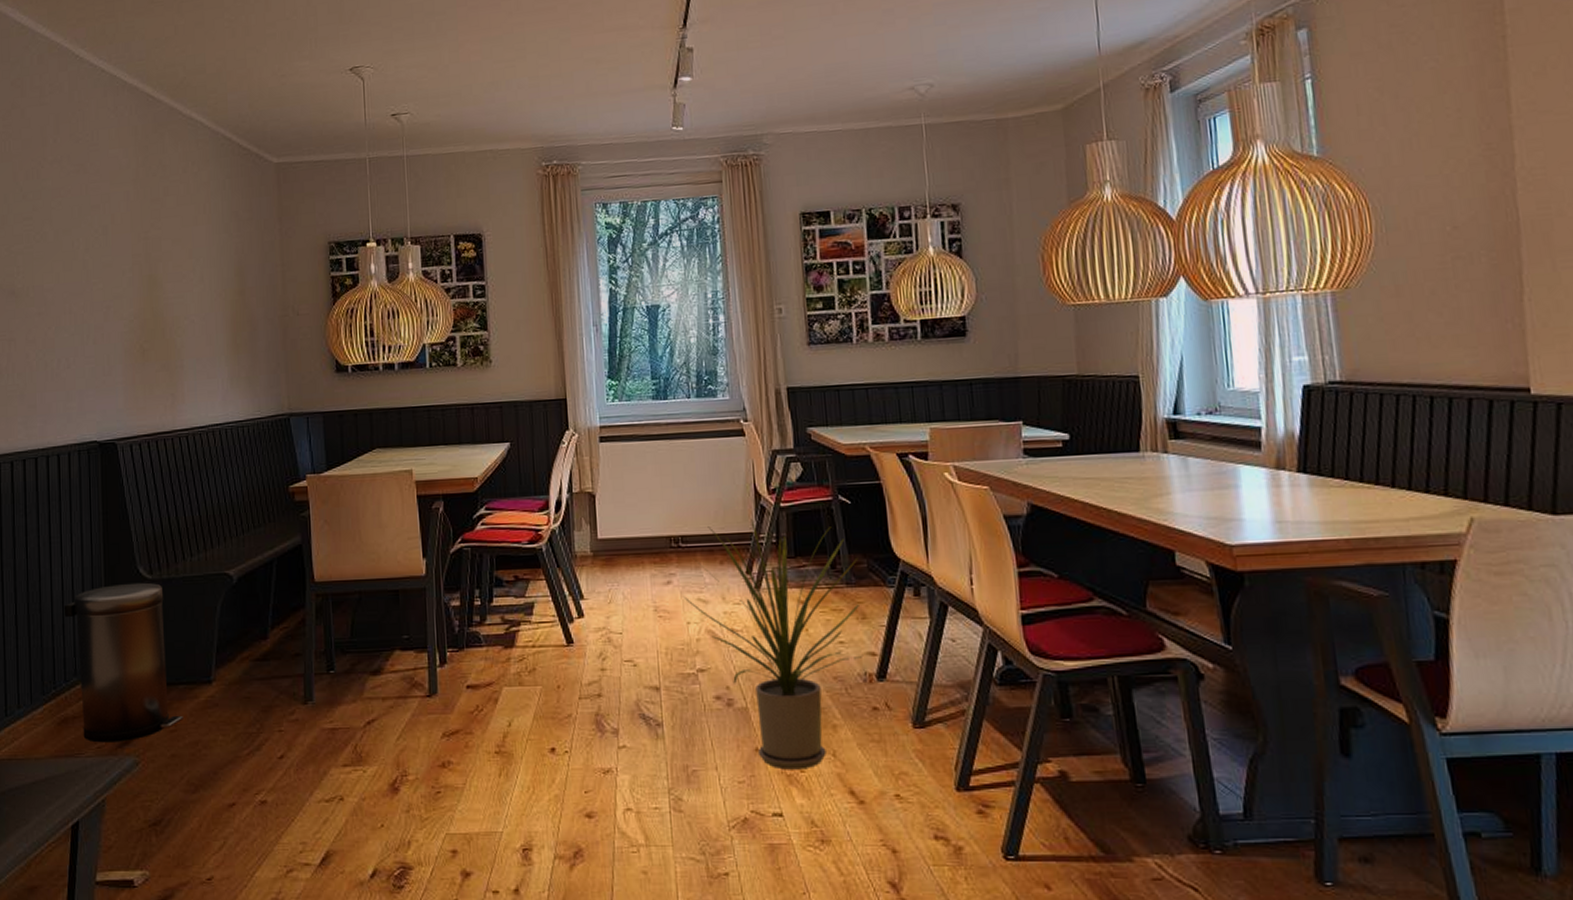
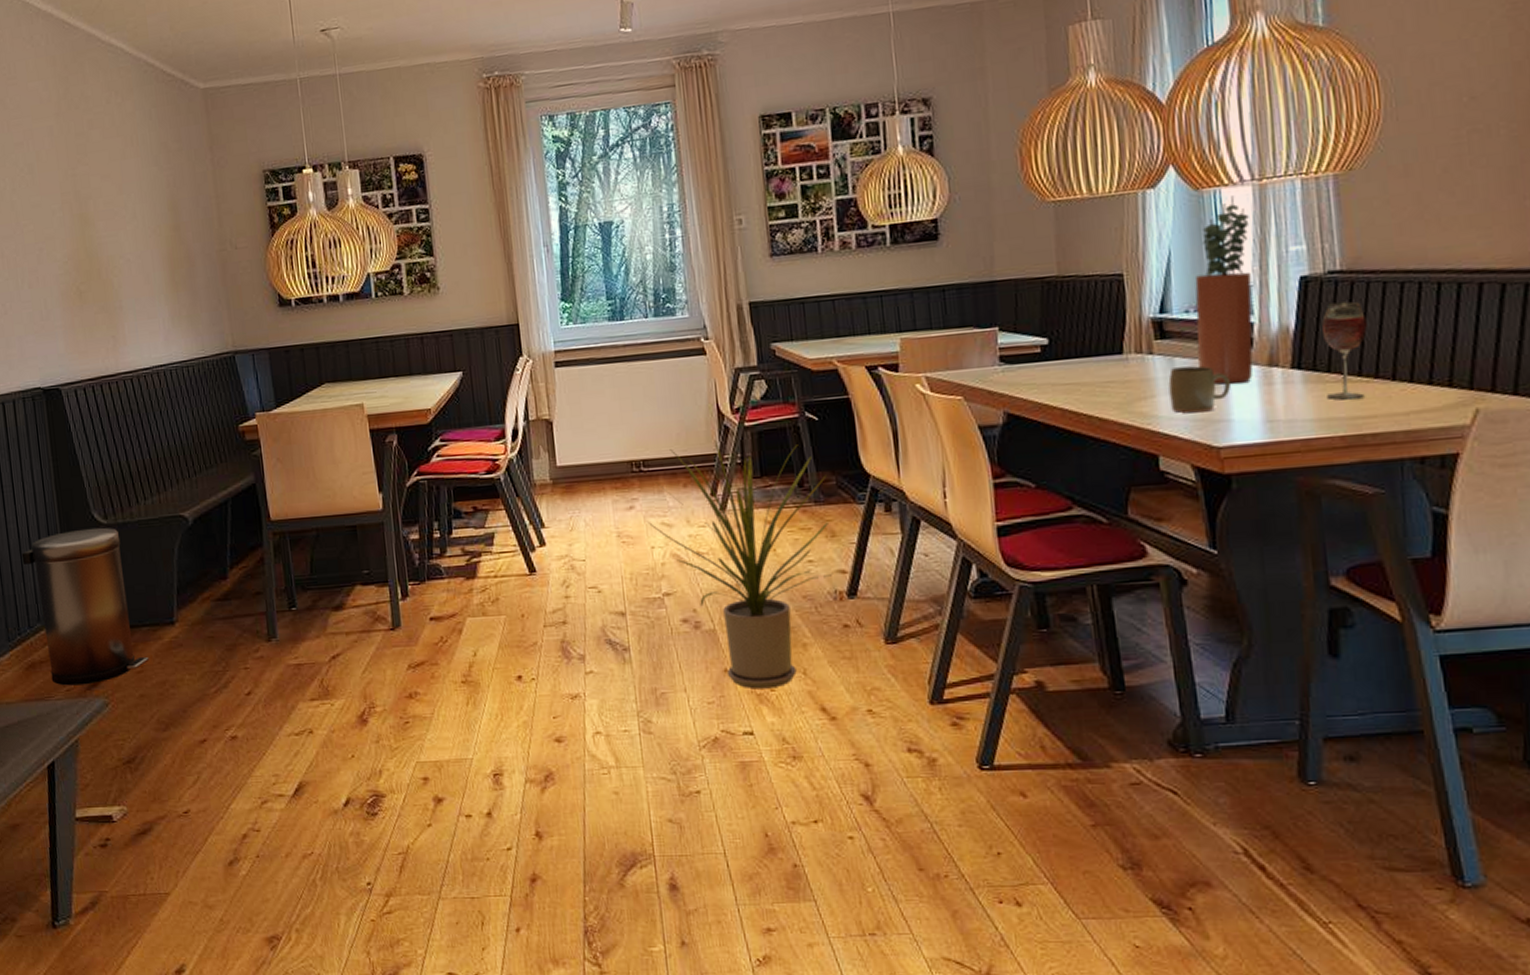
mug: none [1182,466,1241,511] -> present [1168,365,1230,413]
vase: none [1205,307,1262,485] -> present [1194,195,1253,385]
wineglass: none [1324,411,1367,504] -> present [1321,301,1368,400]

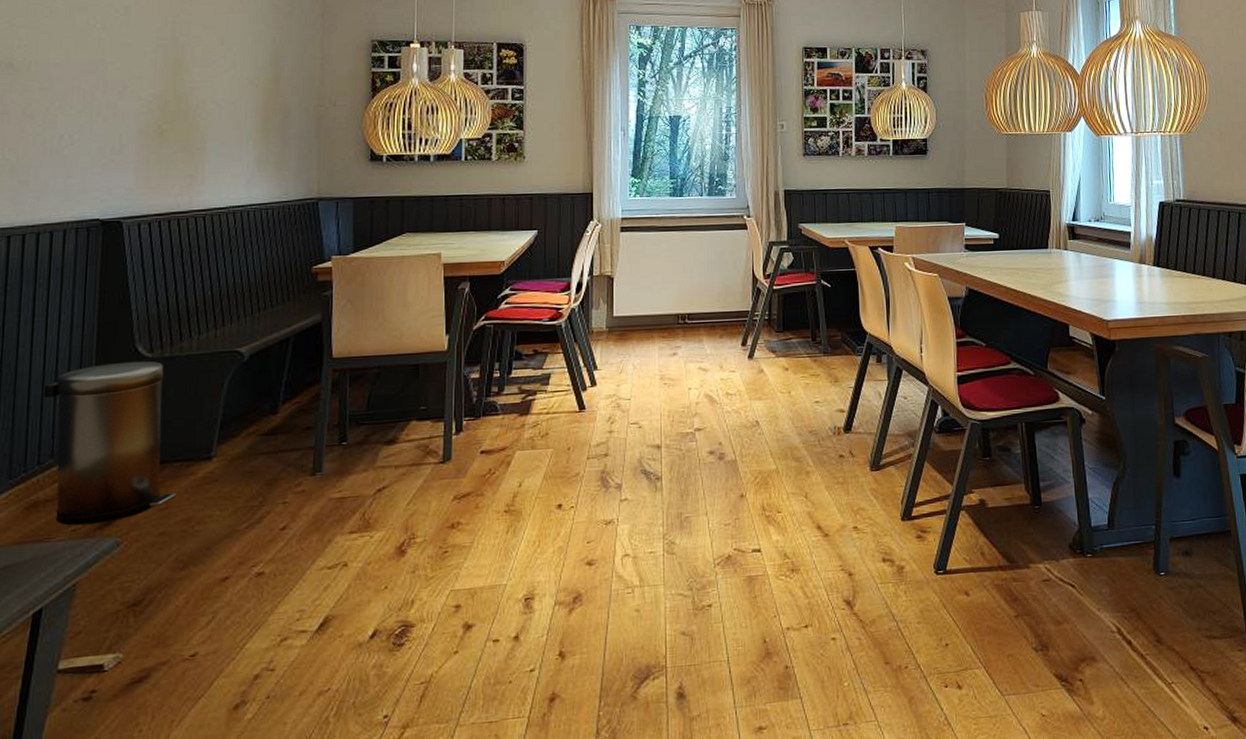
house plant: present [647,439,833,689] -> none [687,299,834,512]
mug: present [1168,365,1230,413] -> none [1077,260,1116,295]
vase: present [1194,195,1253,385] -> none [1095,142,1130,275]
wineglass: present [1321,301,1368,400] -> none [1171,221,1199,290]

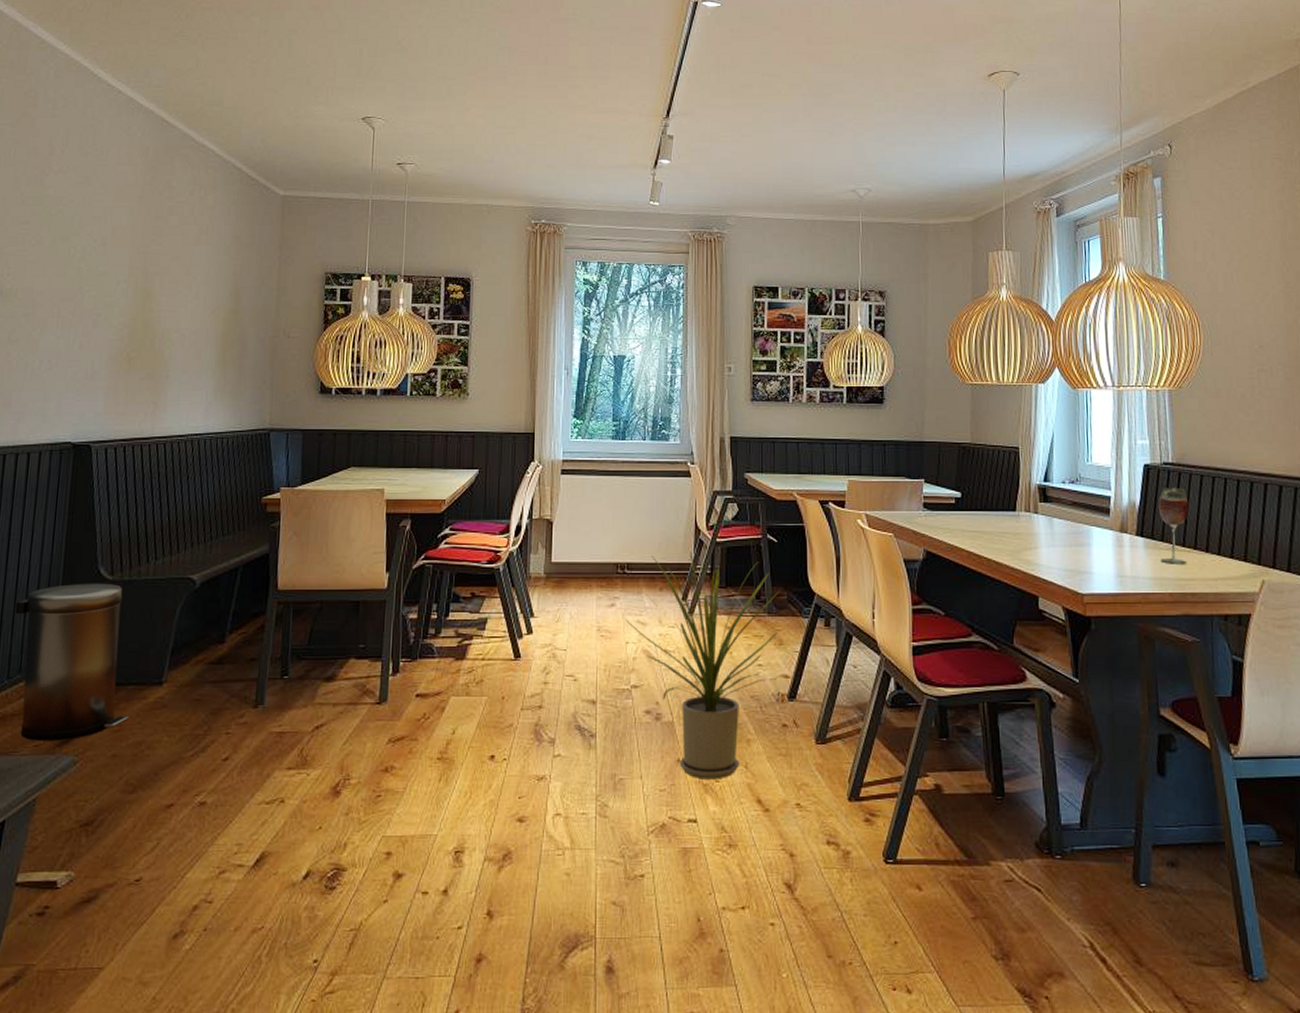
house plant: none [687,299,834,512] -> present [625,550,780,780]
wineglass: none [1171,221,1199,290] -> present [1158,487,1190,564]

